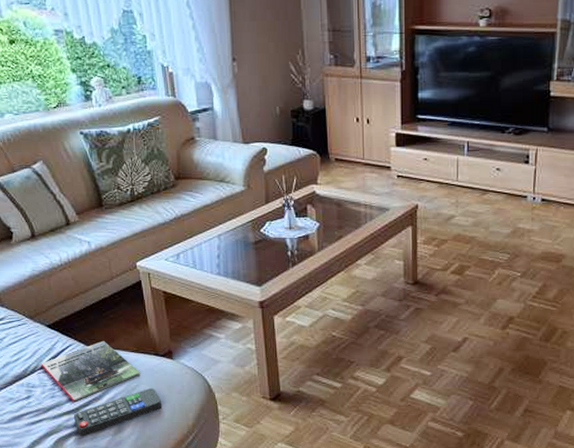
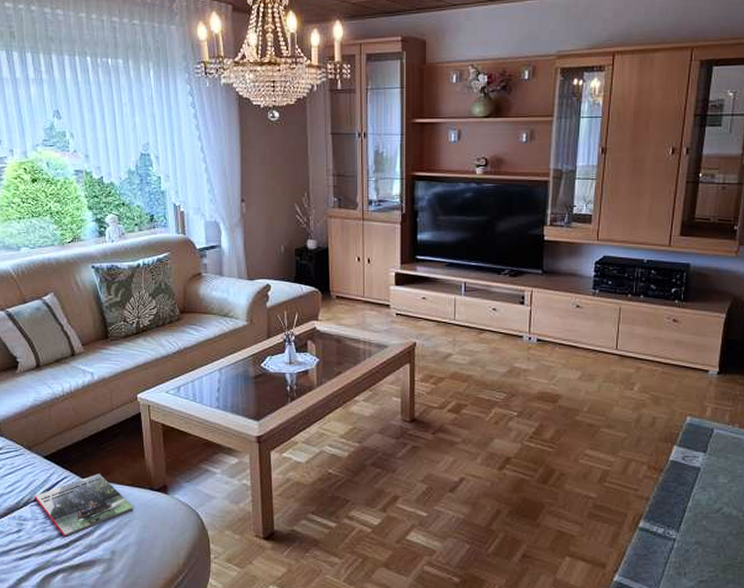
remote control: present [73,387,163,437] -> none [62,523,154,574]

